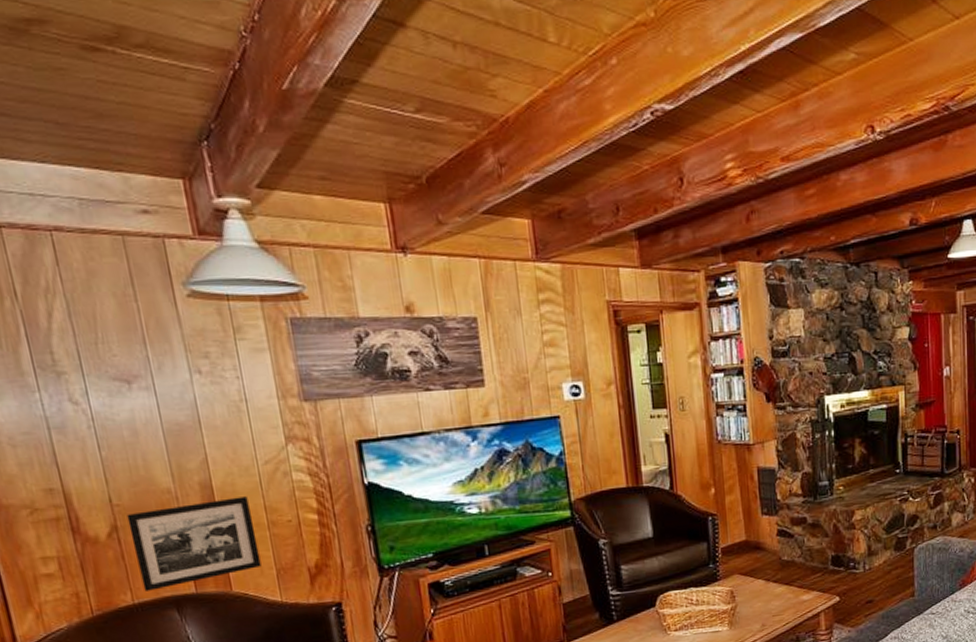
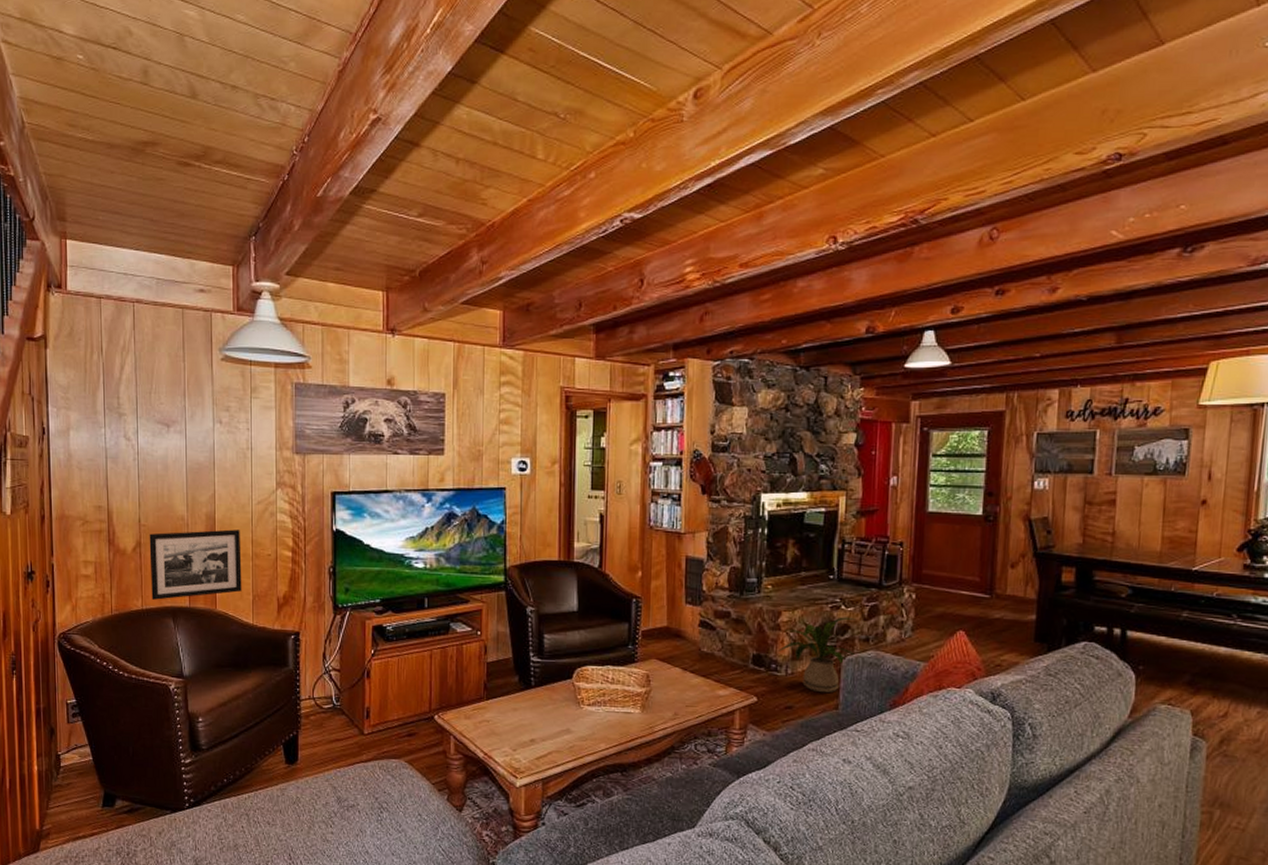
house plant: none [853,507,925,584] -> present [777,617,855,693]

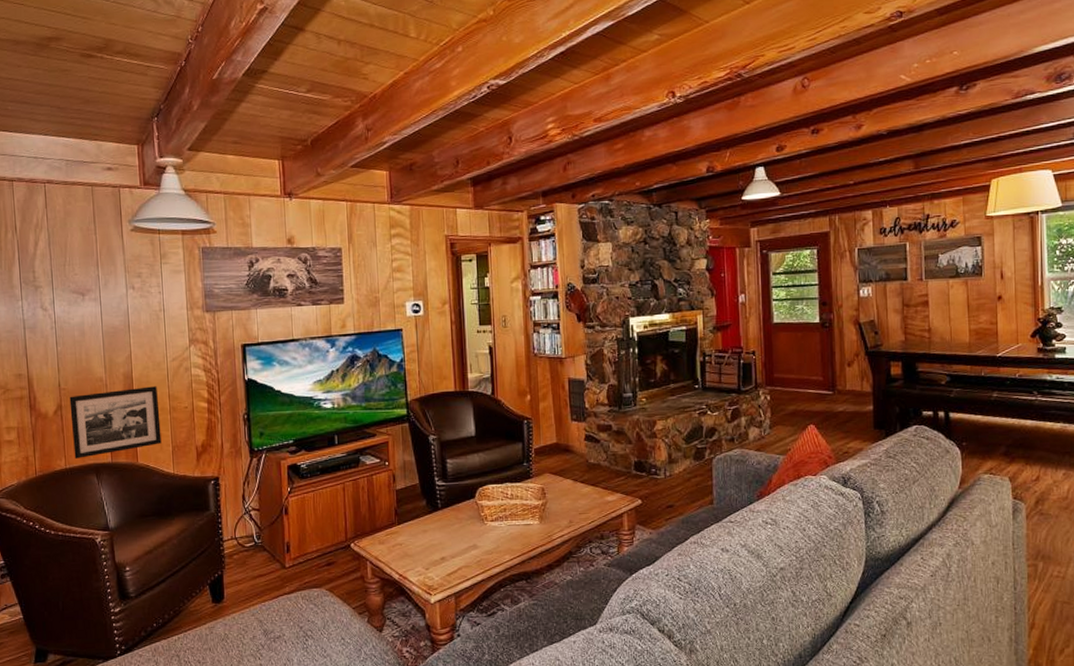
house plant: present [777,617,855,693] -> none [654,421,723,491]

